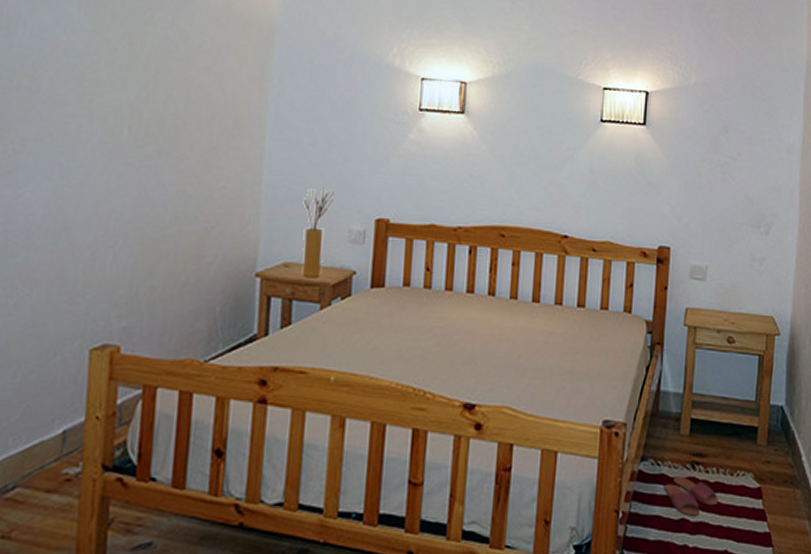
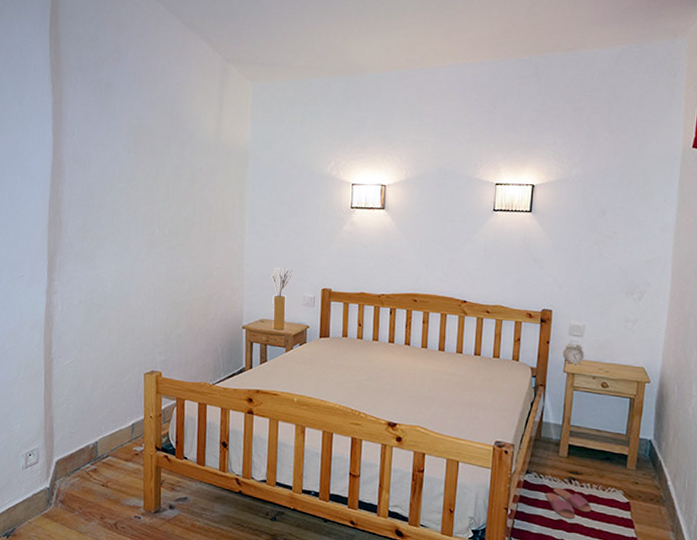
alarm clock: none [682,285,708,315] -> present [562,340,585,365]

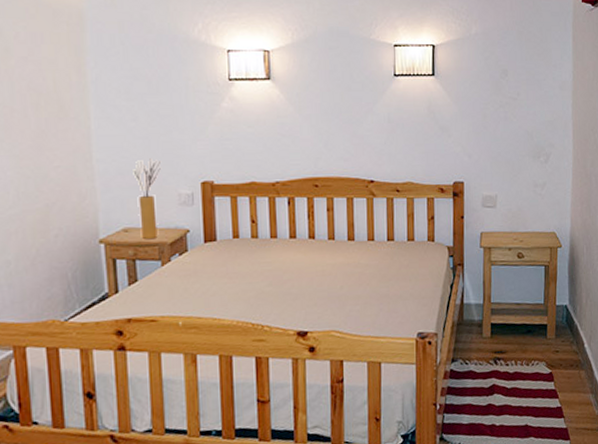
slippers: present [546,487,592,519] -> none [473,370,518,402]
alarm clock: present [562,340,585,365] -> none [478,212,500,238]

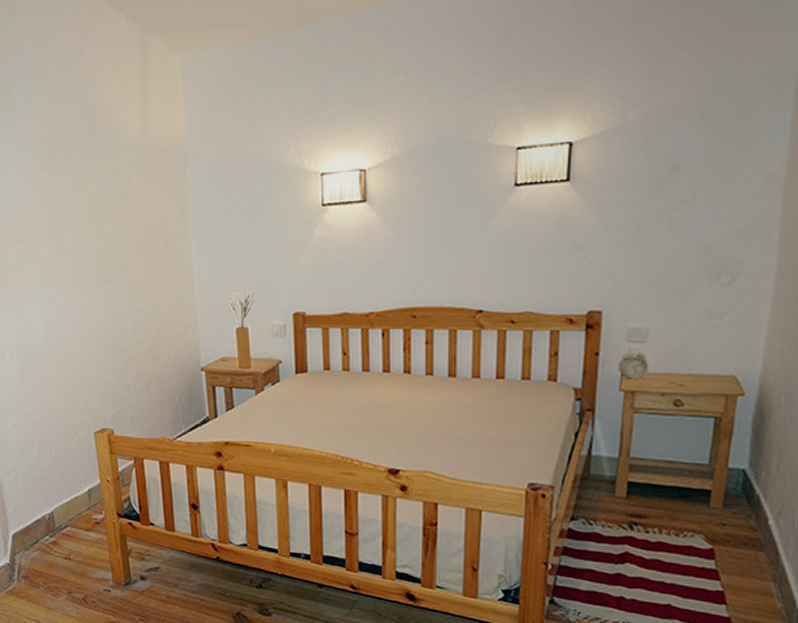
alarm clock: none [478,212,500,238] -> present [618,348,650,379]

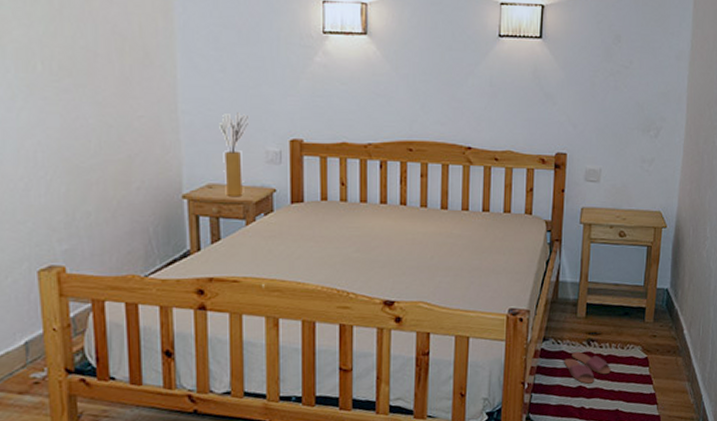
slippers: none [598,535,661,572] -> present [564,351,611,384]
alarm clock: present [618,348,650,379] -> none [578,187,602,214]

